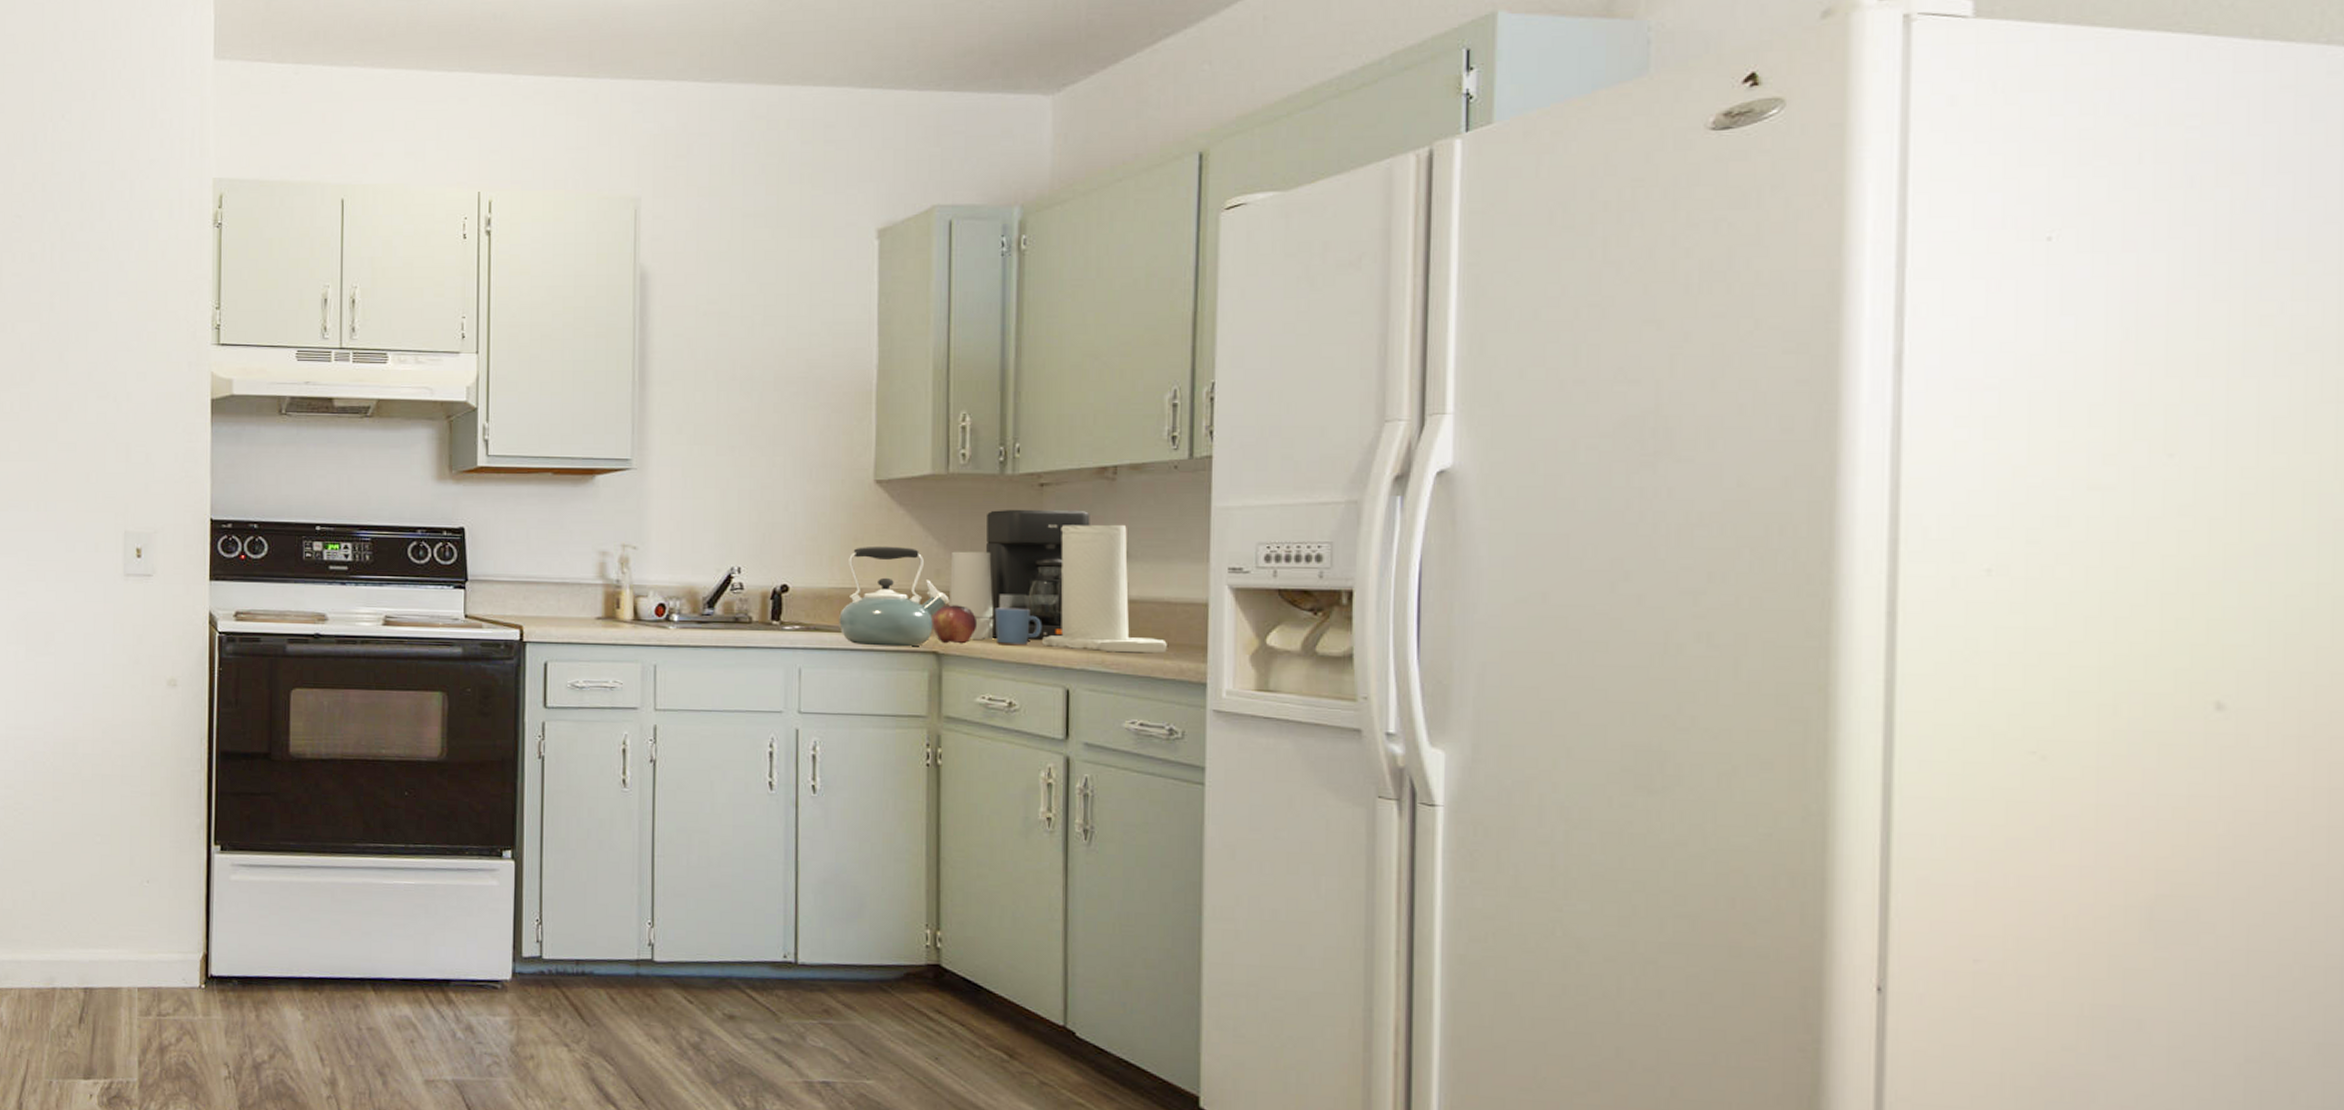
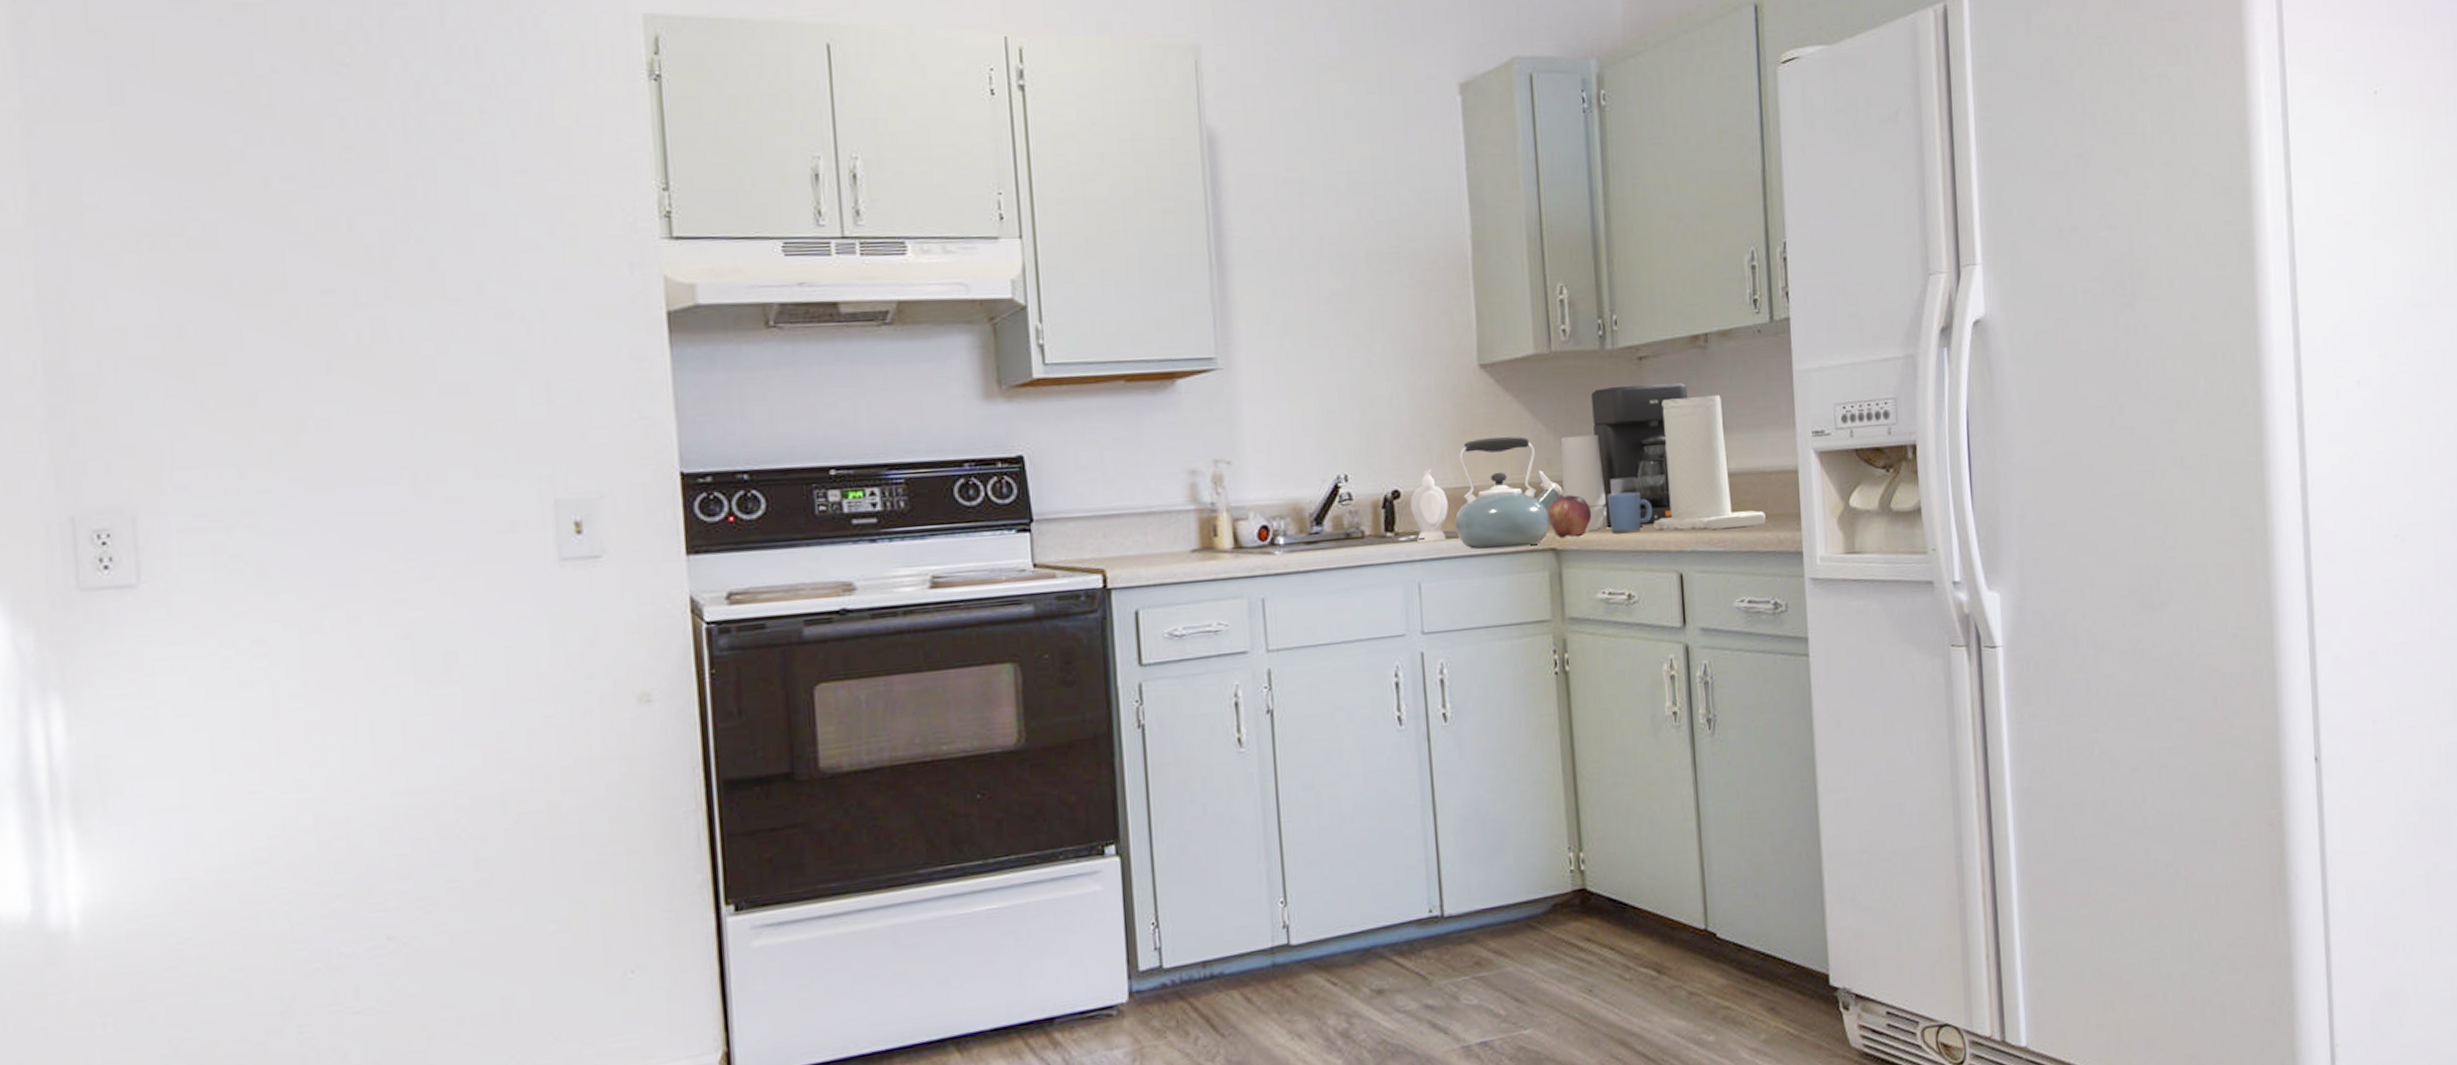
soap bottle: none [797,569,834,634] -> present [1410,469,1448,543]

